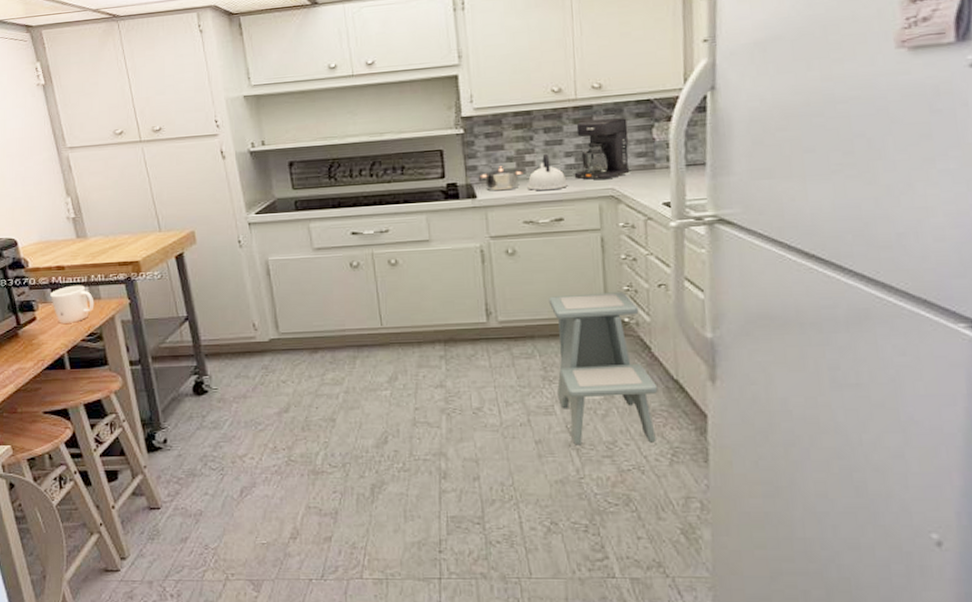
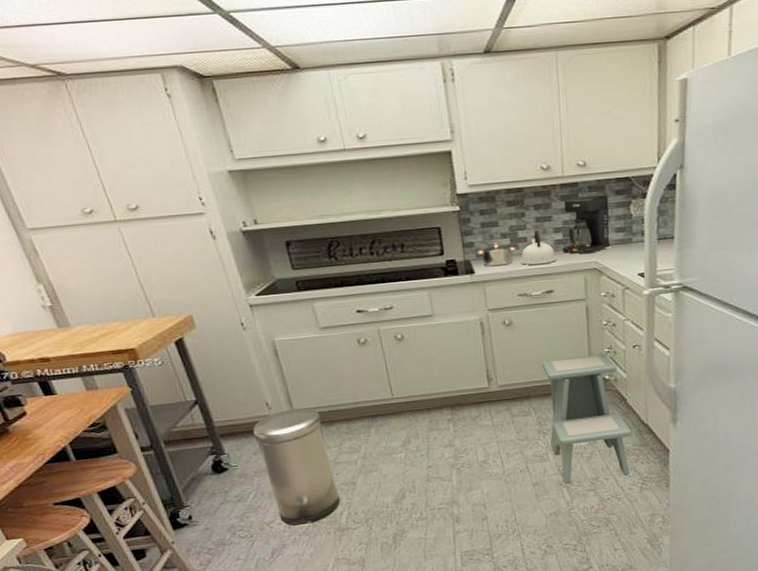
mug: present [50,285,94,324] -> none [38,376,92,416]
pedal bin: none [237,331,317,466] -> present [253,407,340,530]

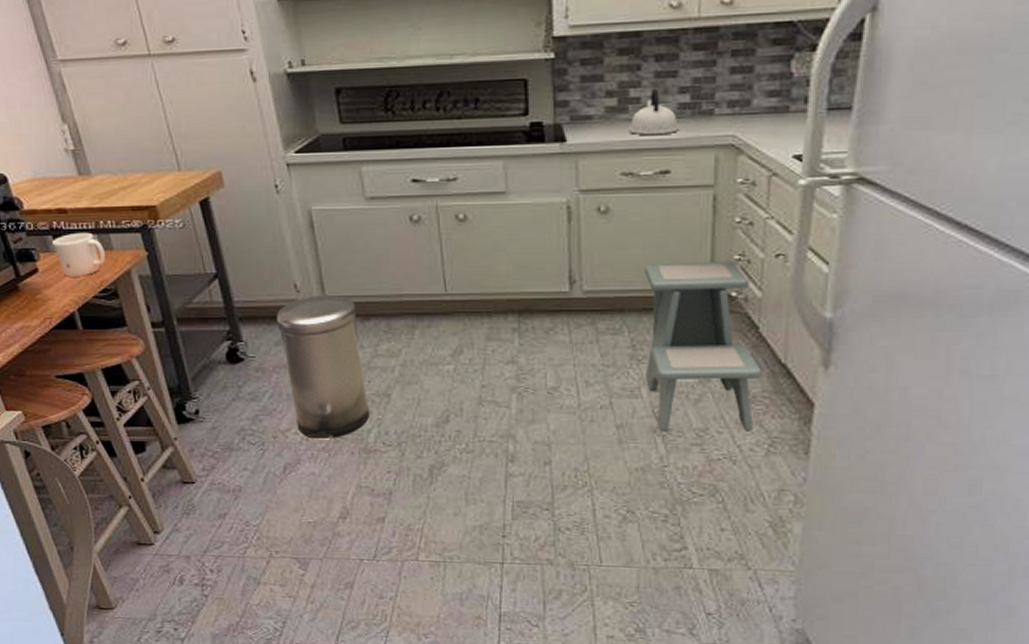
mug: none [38,376,92,416] -> present [52,232,106,277]
cooking pot: present [475,242,517,267] -> none [569,102,625,134]
coffee maker: present [562,194,611,254] -> none [688,44,761,125]

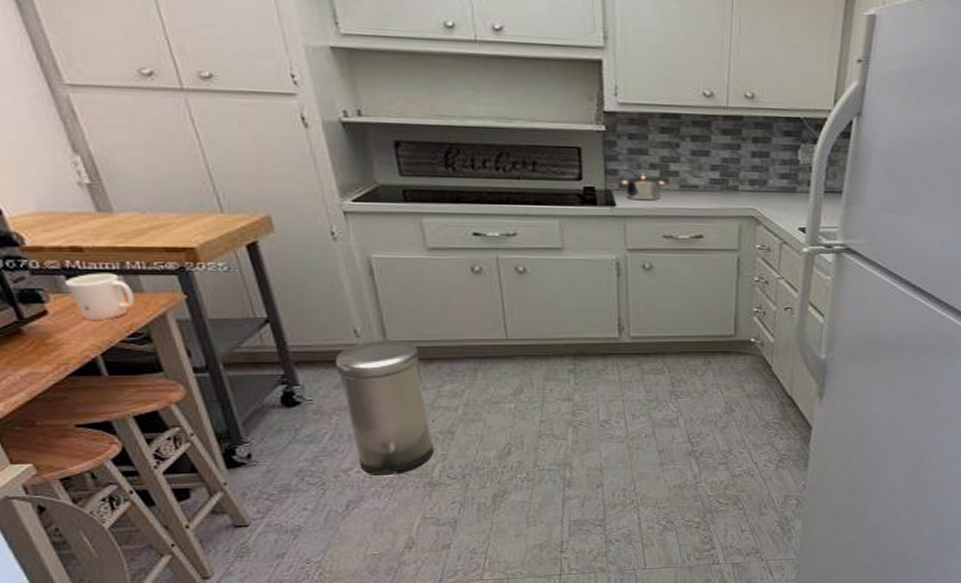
cooking pot: none [569,102,625,134] -> present [618,173,666,201]
kettle: present [629,87,679,136] -> none [669,164,710,205]
step stool: present [644,261,762,432] -> none [681,313,773,454]

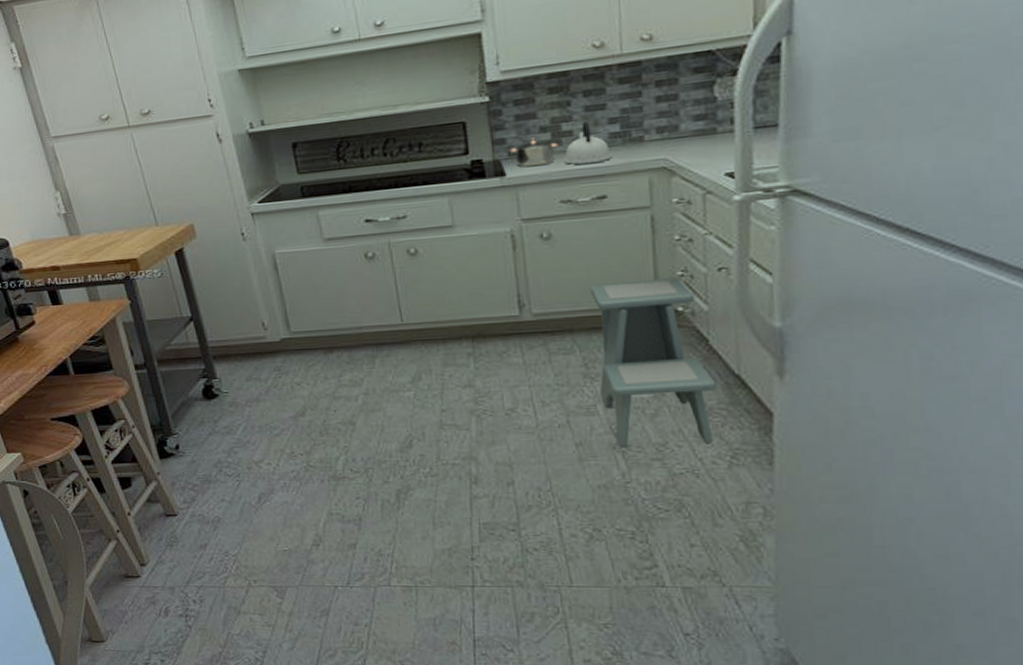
mug: present [65,273,135,320] -> none [47,286,94,327]
pedal bin: present [336,339,434,480] -> none [247,330,337,472]
kettle: none [669,164,710,205] -> present [564,120,612,165]
step stool: none [681,313,773,454] -> present [589,277,716,448]

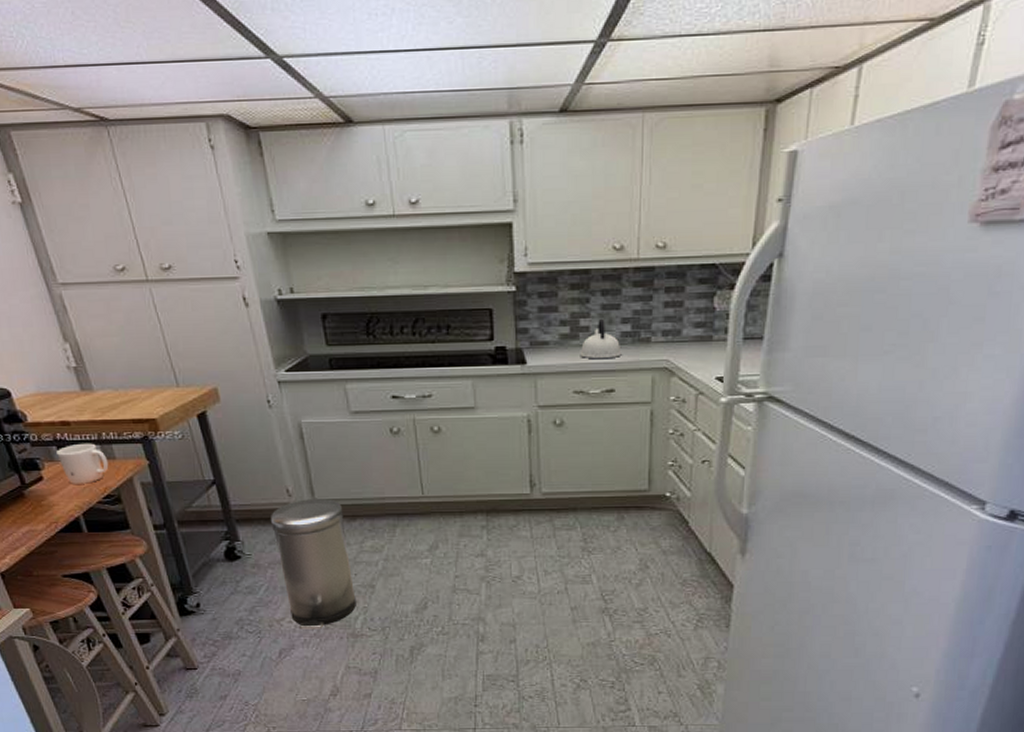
mug: none [47,286,94,327] -> present [56,443,109,484]
pedal bin: none [247,330,337,472] -> present [271,498,356,630]
cooking pot: present [507,137,560,168] -> none [529,330,577,358]
step stool: present [589,277,716,448] -> none [593,467,691,612]

